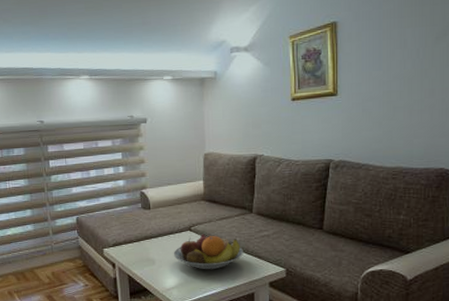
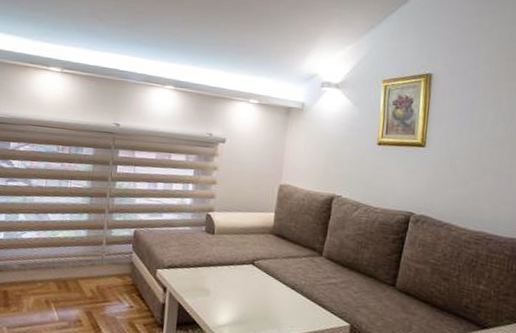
fruit bowl: present [173,234,244,270] -> none [230,270,308,313]

